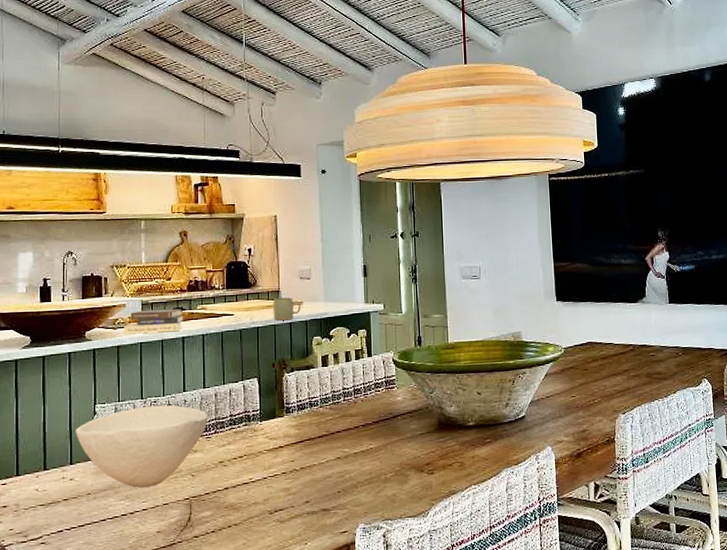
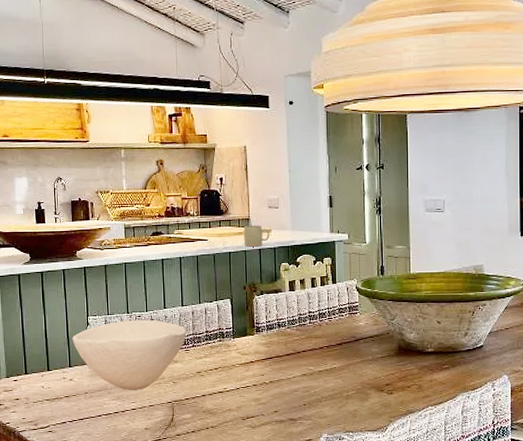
books: present [124,308,184,334] -> none [110,233,163,255]

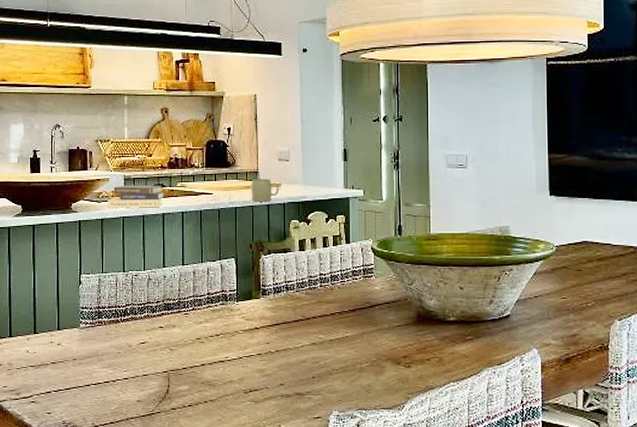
bowl: present [72,319,187,390] -> none [63,279,187,357]
books: none [110,233,163,255] -> present [107,185,164,208]

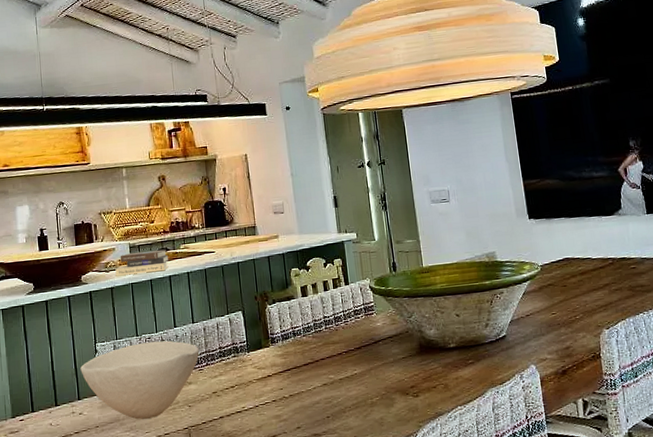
bowl: none [63,279,187,357] -> present [80,340,199,420]
mug: present [251,179,279,202] -> none [250,232,277,255]

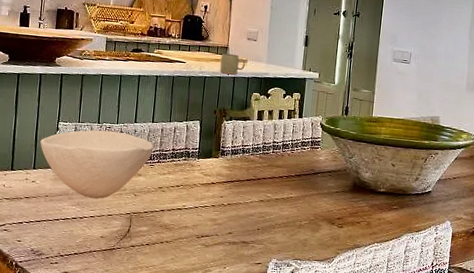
books: present [115,249,169,276] -> none [88,46,142,70]
mug: none [250,232,277,255] -> present [220,53,245,75]

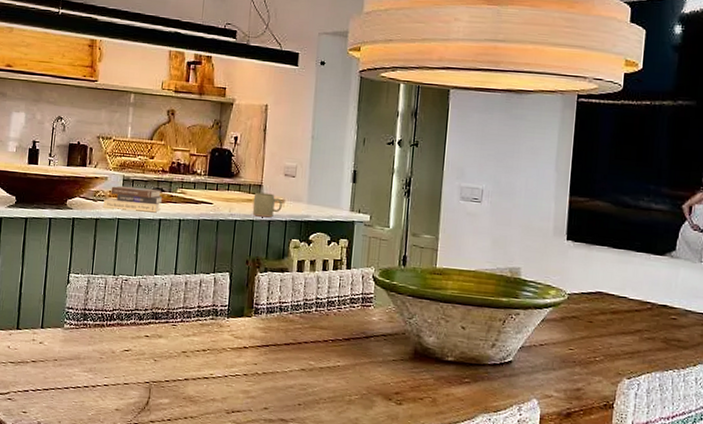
bowl: present [40,130,154,199] -> none [49,283,177,364]
books: none [88,46,142,70] -> present [103,185,163,213]

